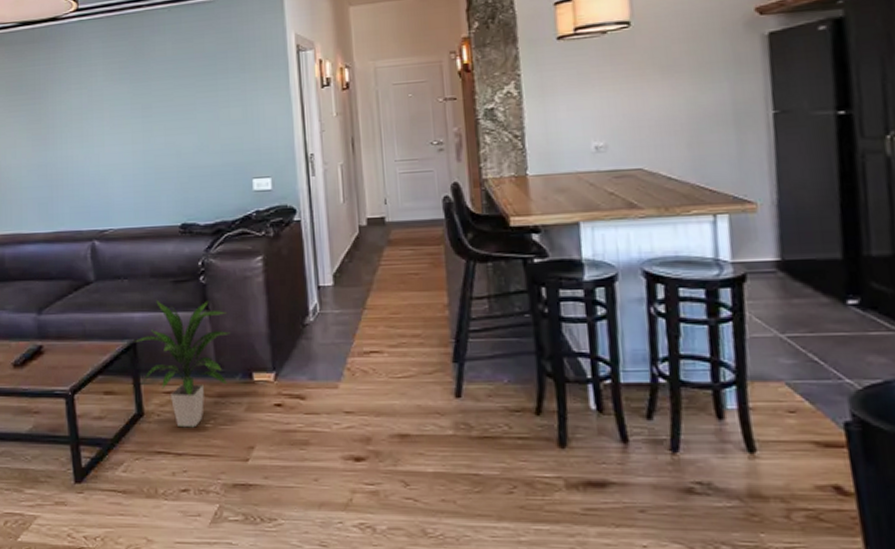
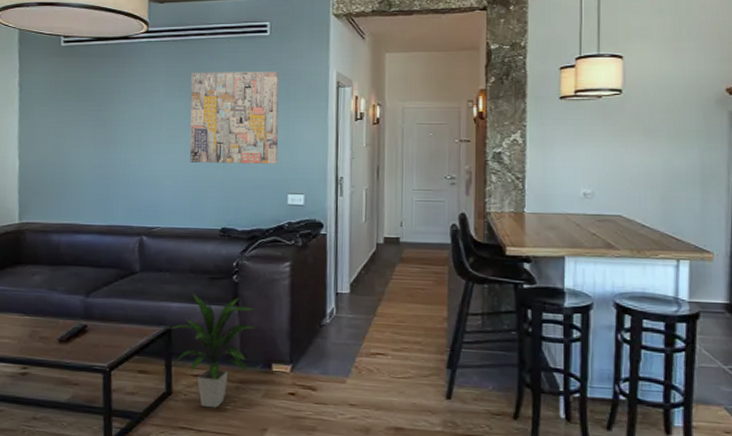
wall art: none [130,40,238,153] -> present [190,72,279,164]

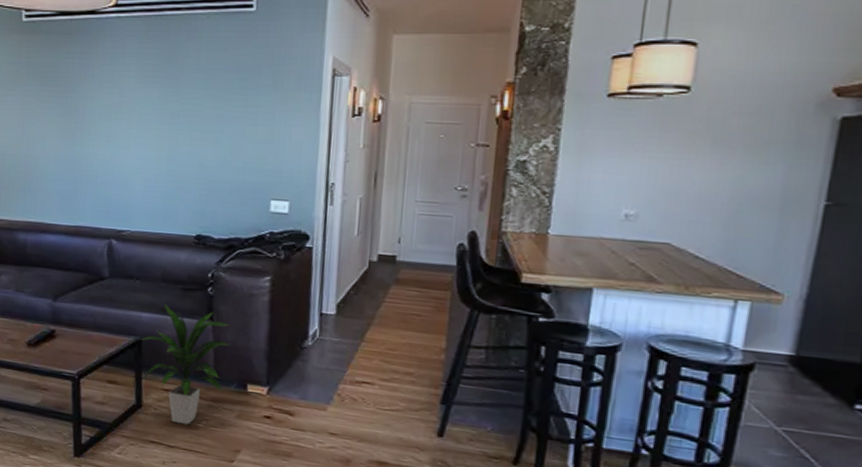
wall art: present [190,72,279,164] -> none [162,54,266,165]

